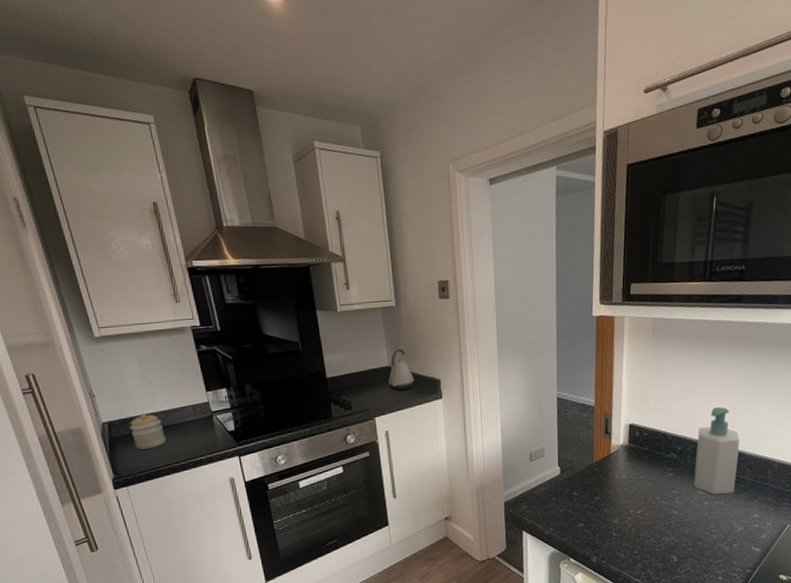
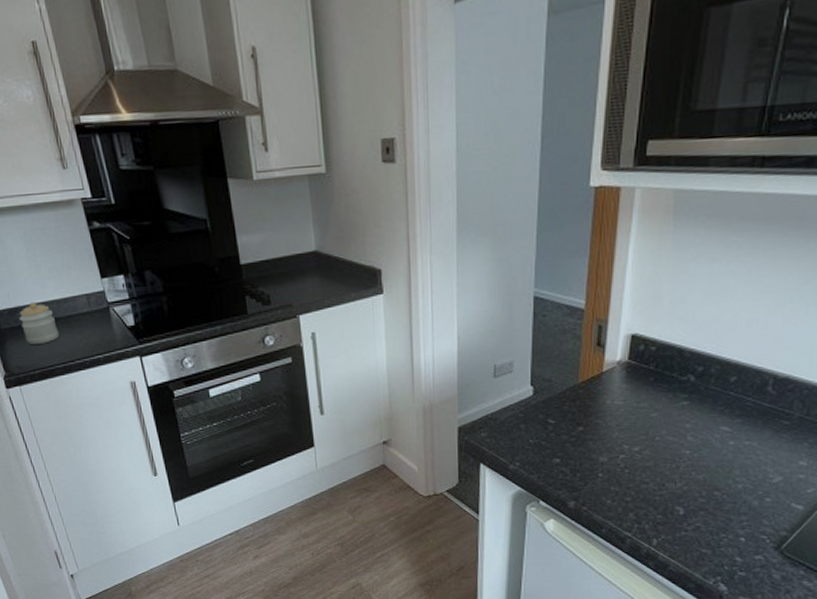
kettle: present [388,348,414,391] -> none [316,228,348,283]
soap bottle: present [694,406,740,495] -> none [717,314,790,433]

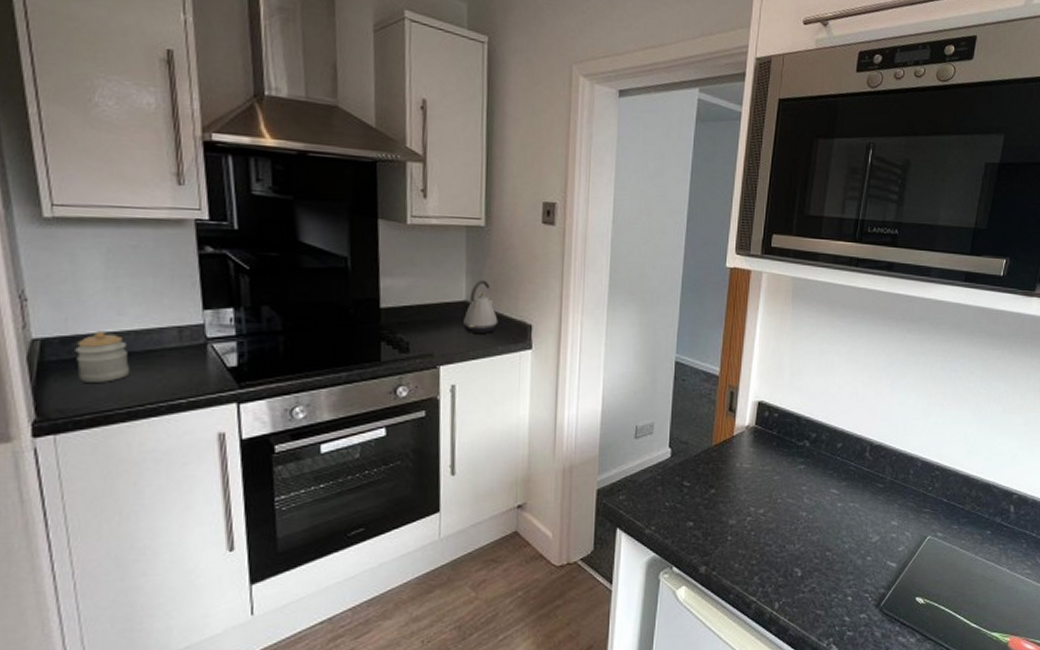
kettle: none [316,228,348,283] -> present [463,280,498,335]

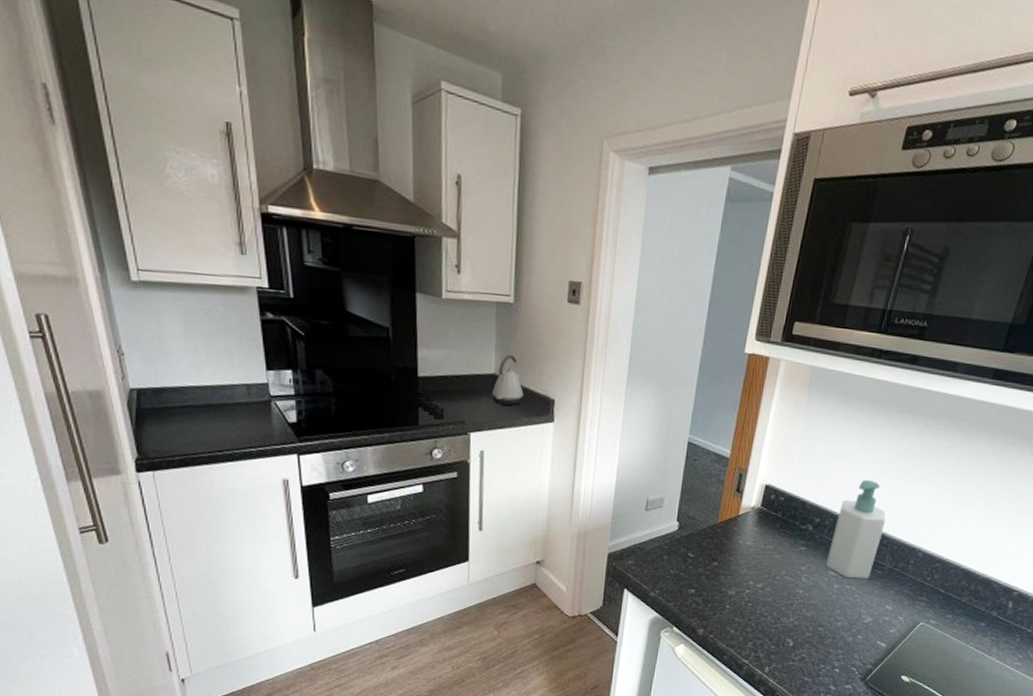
jar: present [75,331,131,382] -> none [164,385,210,430]
soap bottle: none [827,388,882,495] -> present [826,479,887,580]

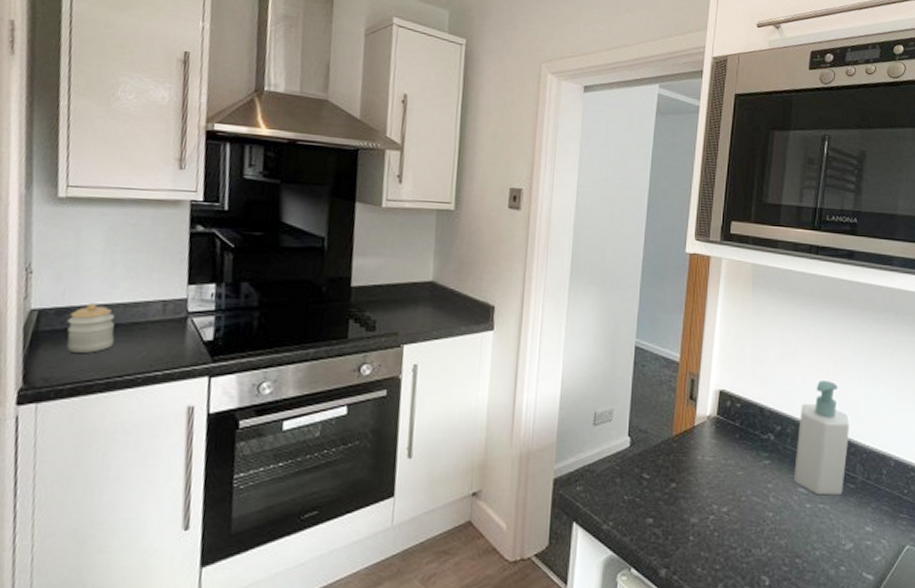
jar: none [164,385,210,430] -> present [66,303,115,353]
kettle: present [492,354,524,406] -> none [429,261,462,315]

